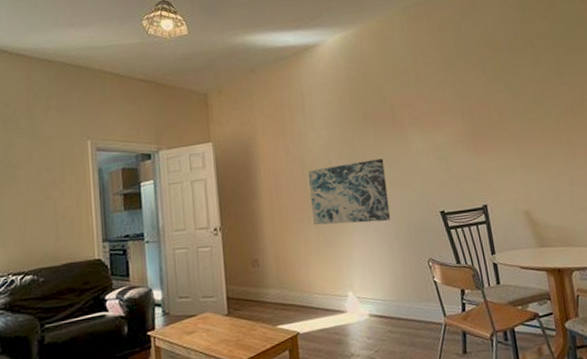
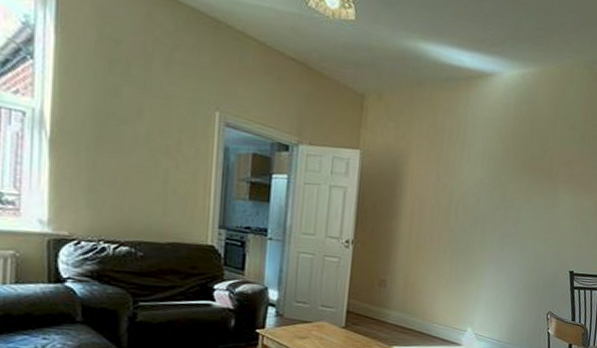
wall art: present [308,159,391,226] -> none [448,203,530,270]

